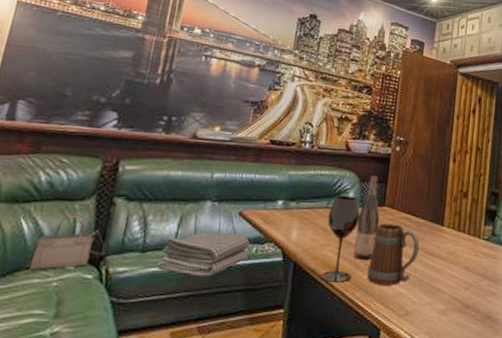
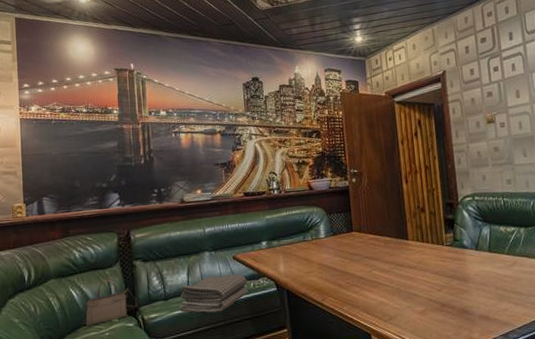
wineglass: present [320,195,360,283] -> none [306,227,338,302]
wine bottle: present [353,175,380,260] -> none [332,207,352,280]
beer mug: present [366,223,420,286] -> none [349,245,391,298]

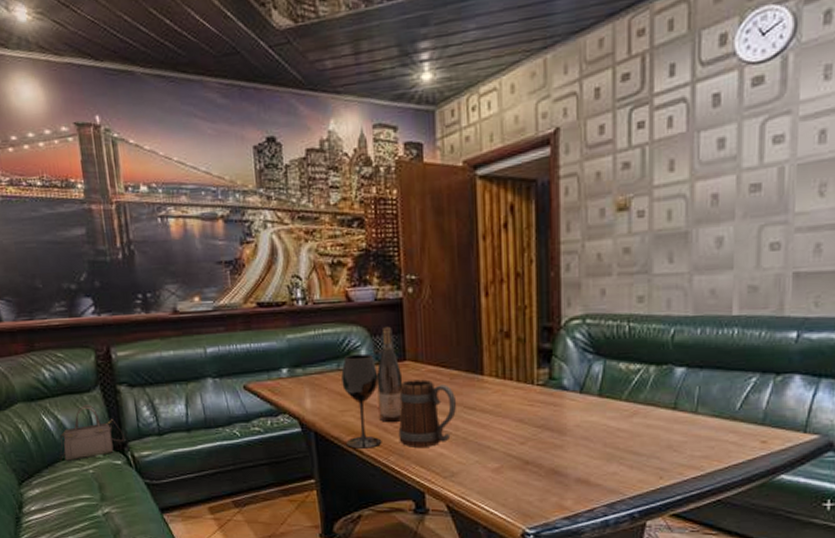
towel: present [179,274,248,313] -> none [177,408,264,455]
wineglass: none [306,227,338,302] -> present [341,353,382,449]
wine bottle: none [332,207,352,280] -> present [376,326,403,422]
beer mug: none [349,245,391,298] -> present [398,379,457,447]

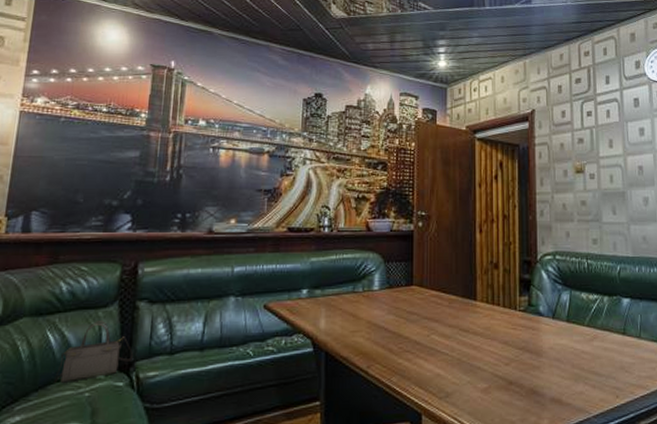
wineglass: present [341,353,382,449] -> none [354,278,388,369]
wine bottle: present [376,326,403,422] -> none [386,254,409,343]
beer mug: present [398,379,457,447] -> none [402,303,454,368]

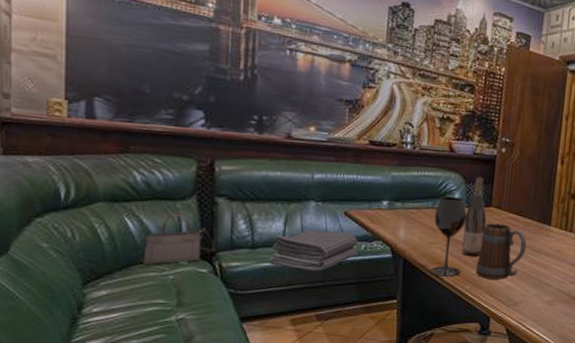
towel: none [186,327,279,375] -> present [268,229,359,272]
wineglass: none [354,278,388,369] -> present [430,196,467,277]
wine bottle: none [386,254,409,343] -> present [462,177,487,257]
beer mug: none [402,303,454,368] -> present [475,223,527,280]

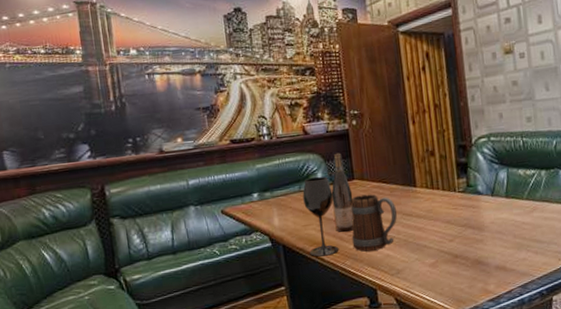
handbag: present [137,212,216,266] -> none [57,237,118,291]
towel: present [268,229,359,272] -> none [164,229,240,273]

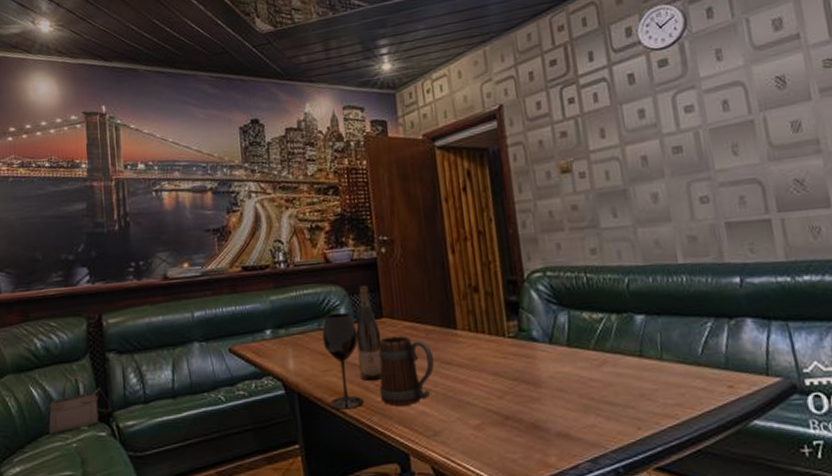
handbag: none [57,237,118,291] -> present [43,374,111,436]

